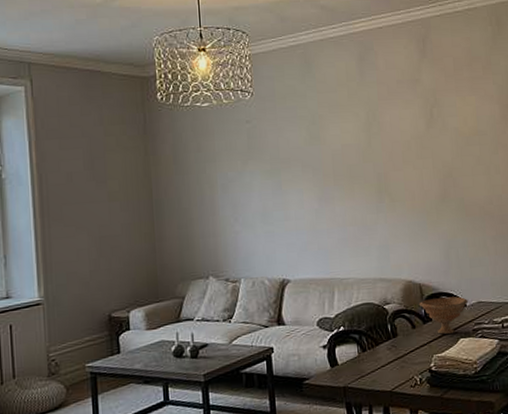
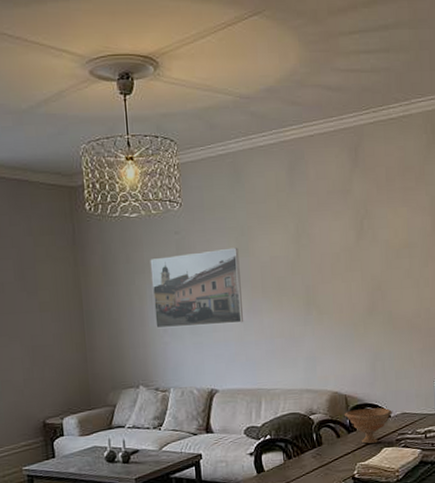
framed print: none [221,136,316,218] -> present [150,247,244,329]

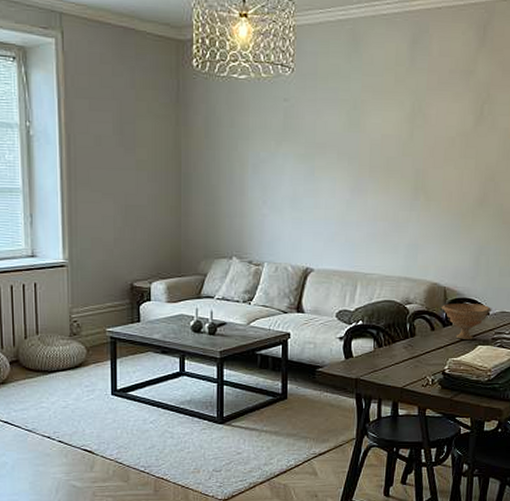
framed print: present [150,247,244,329] -> none [254,121,349,202]

